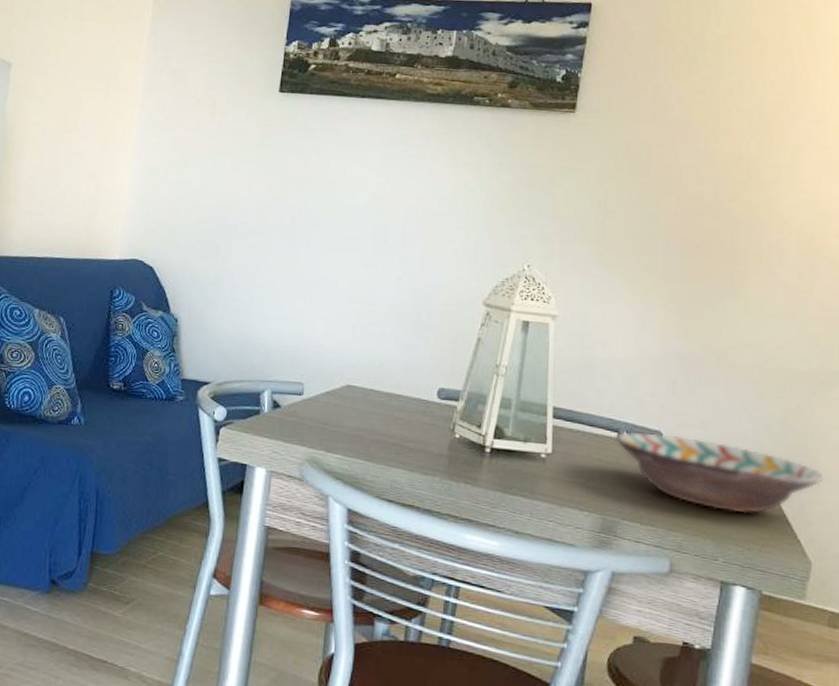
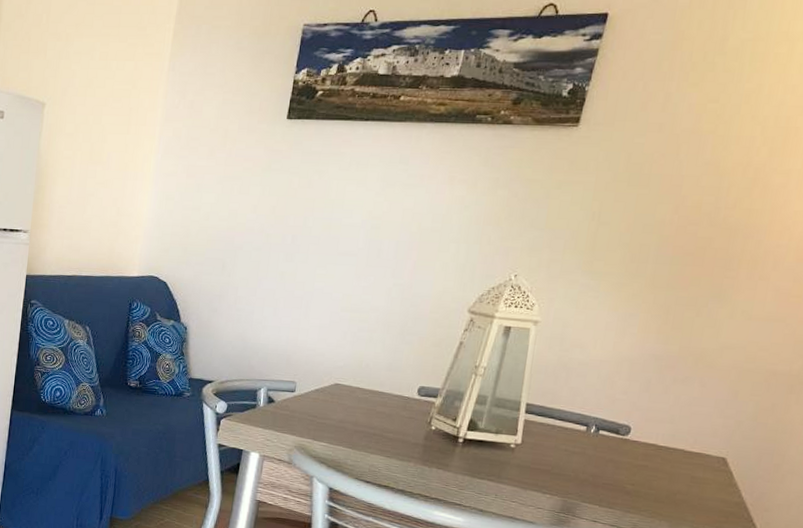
decorative bowl: present [615,431,825,514] -> none [583,425,791,500]

